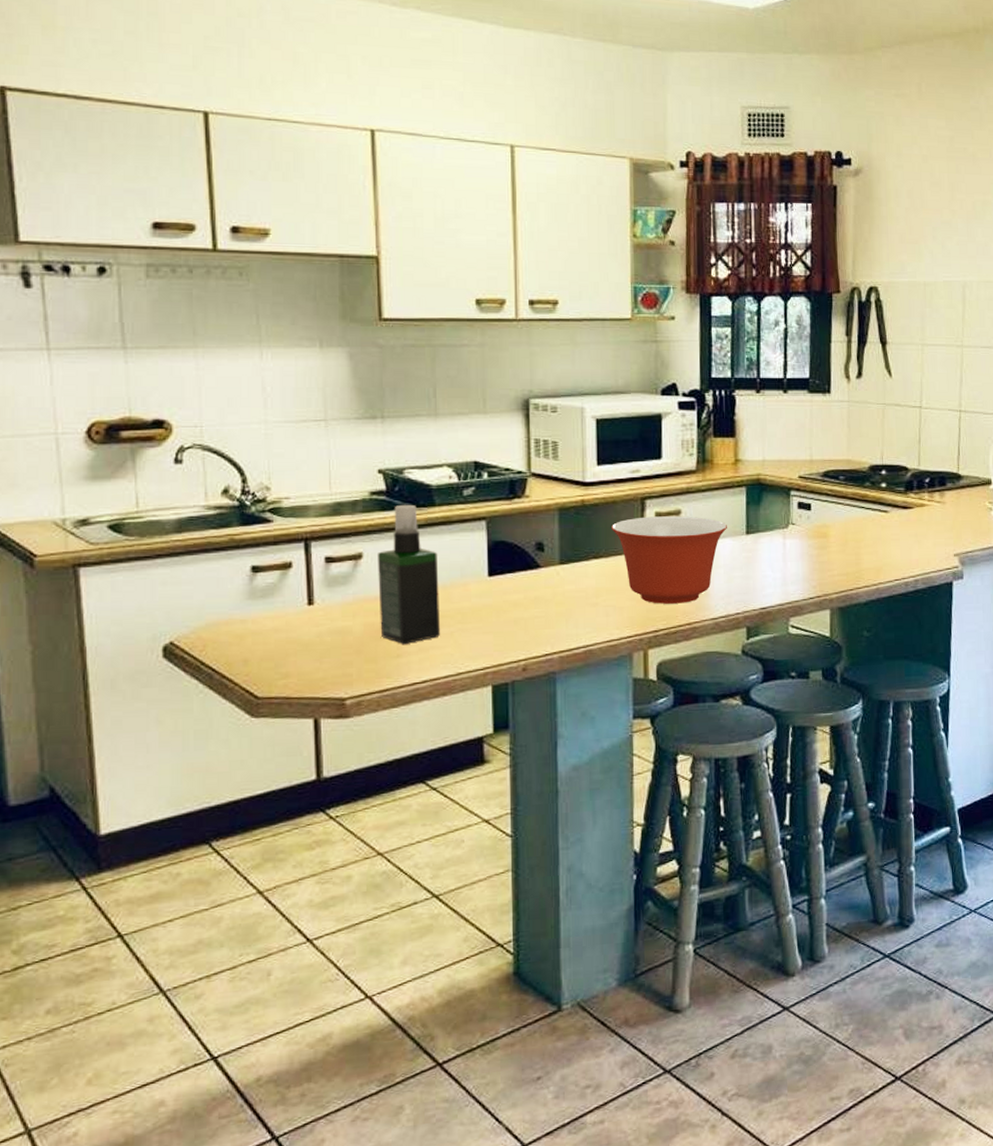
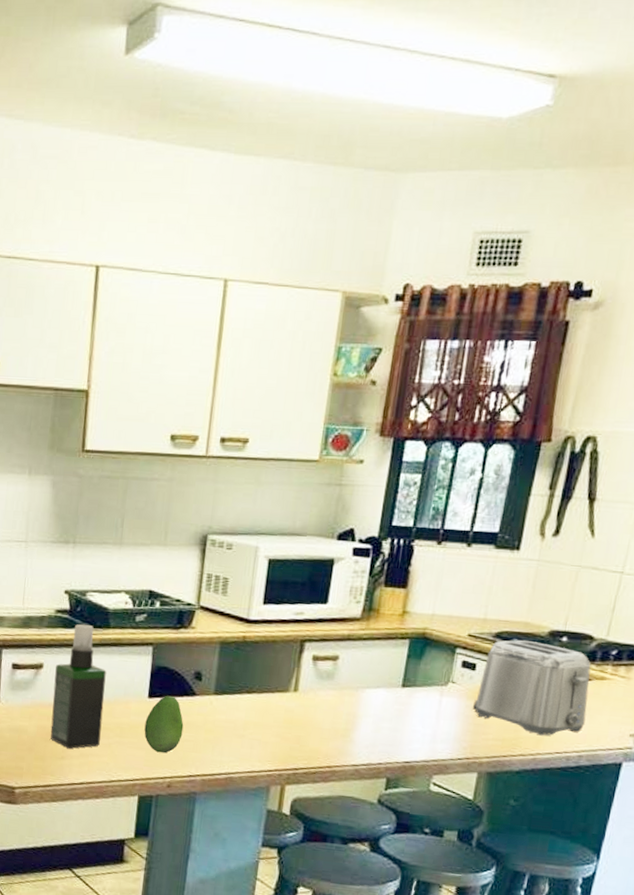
fruit: none [488,571,532,635] -> present [144,695,184,754]
mixing bowl: present [610,516,727,604] -> none [267,658,383,747]
toaster: none [814,476,915,566] -> present [472,640,591,736]

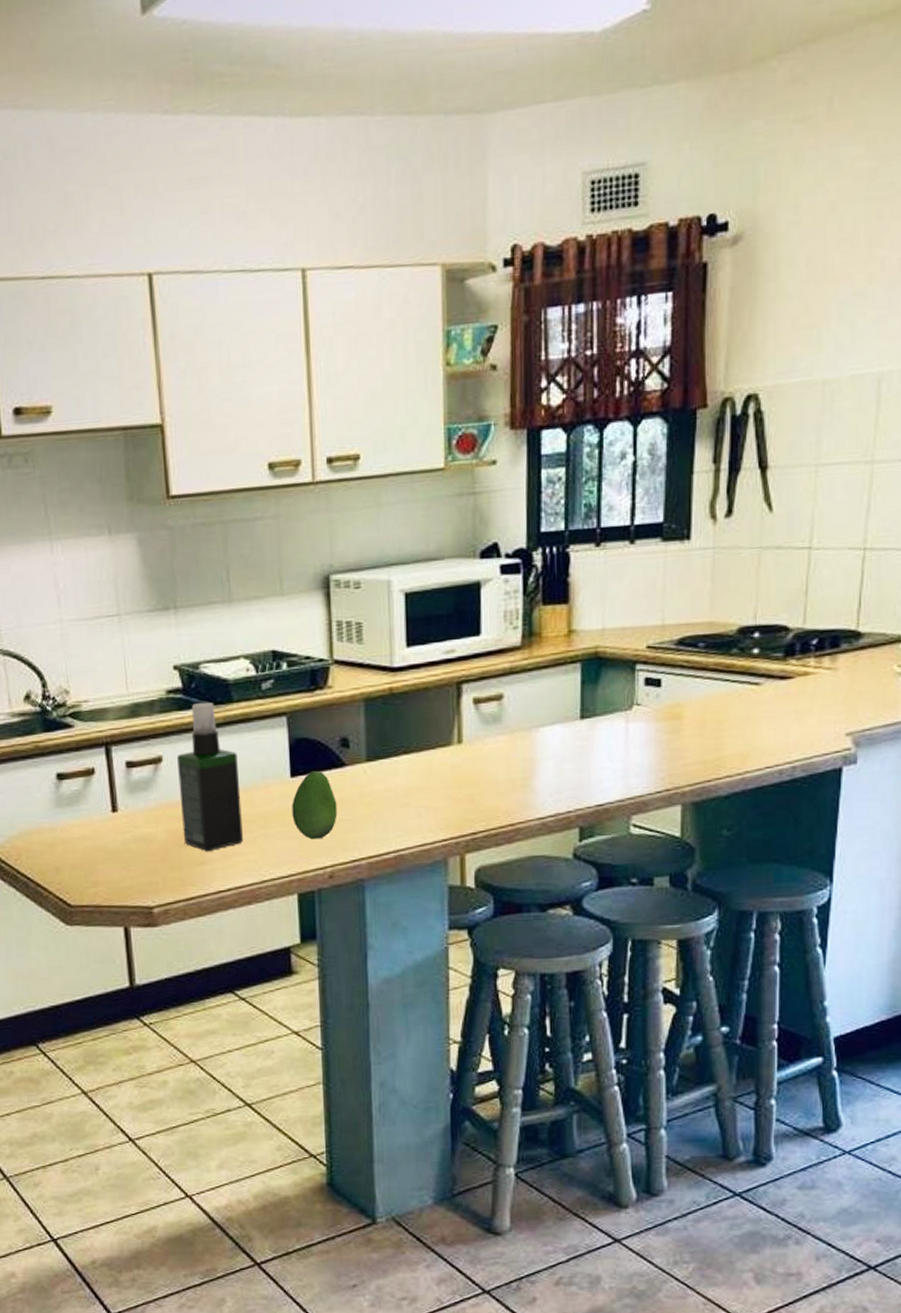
toaster: present [472,640,591,736] -> none [664,642,794,751]

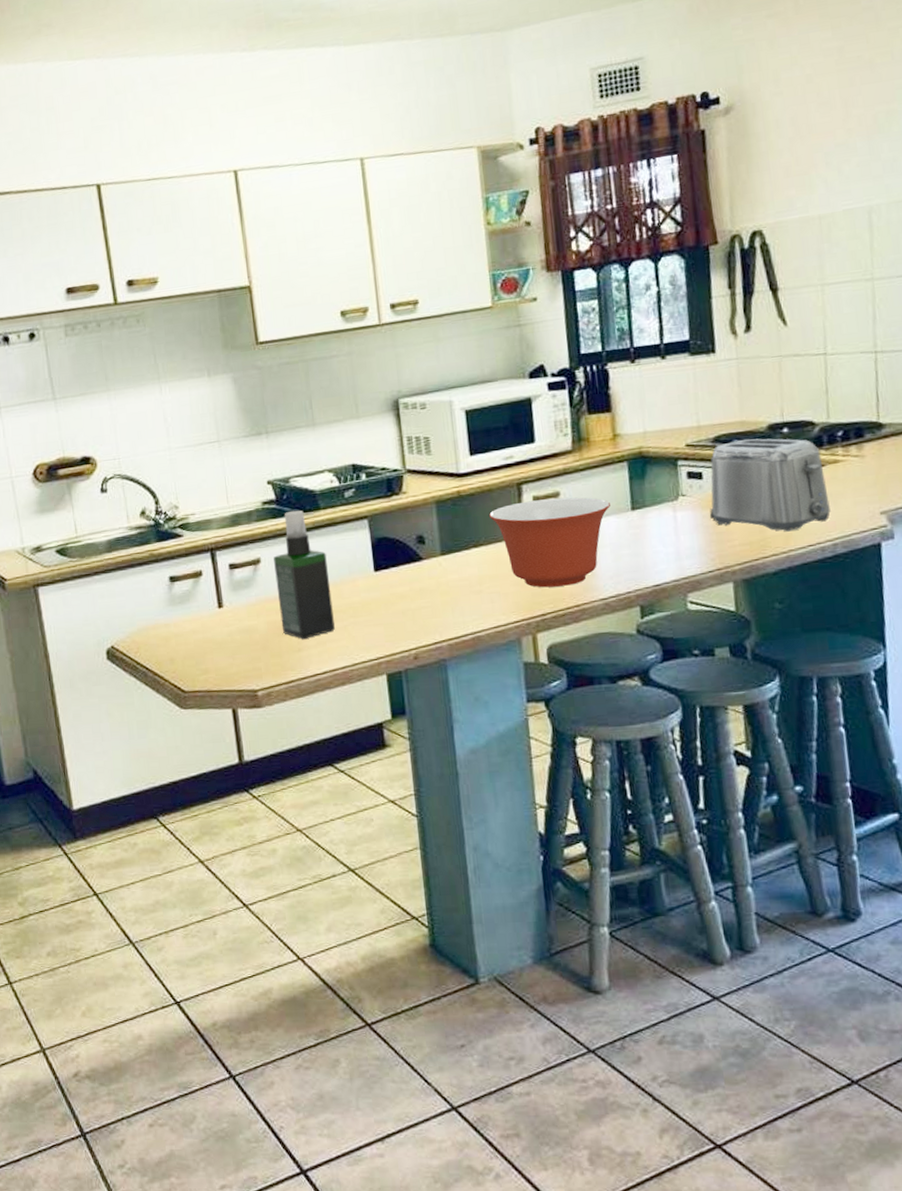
fruit: present [292,770,338,840] -> none [376,565,418,626]
mixing bowl: none [422,700,558,803] -> present [488,497,610,588]
toaster: none [664,642,794,751] -> present [709,438,831,532]

